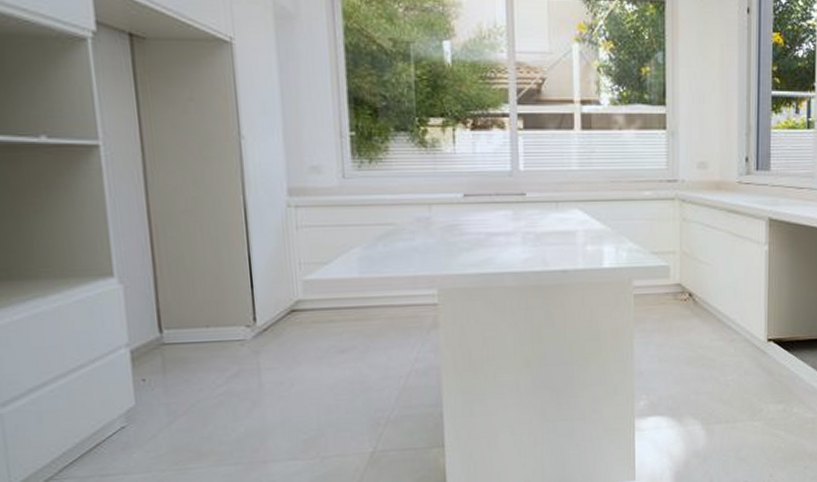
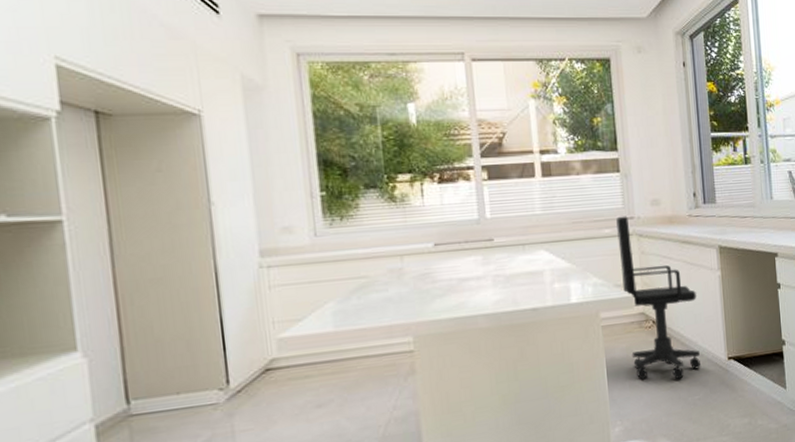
office chair: none [657,178,739,358] -> present [616,216,701,380]

